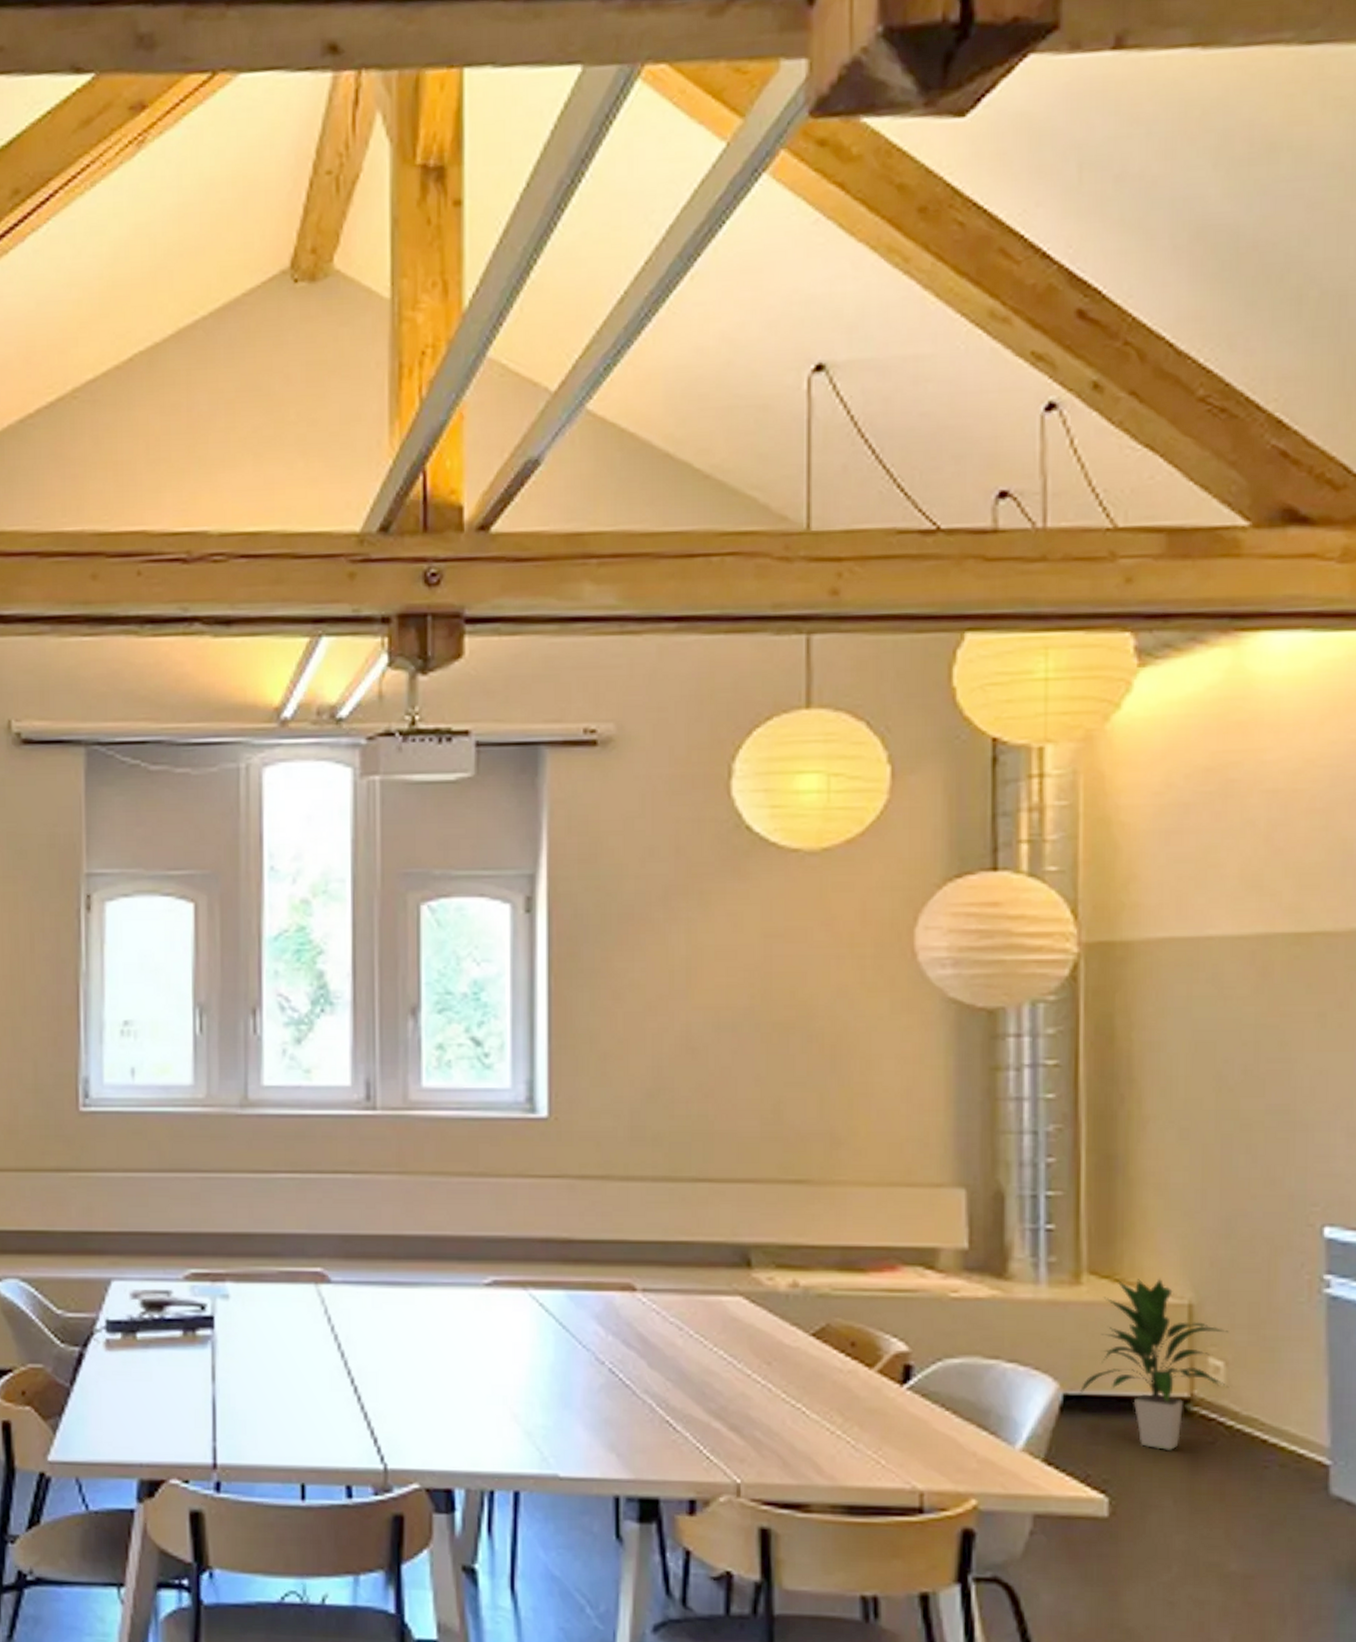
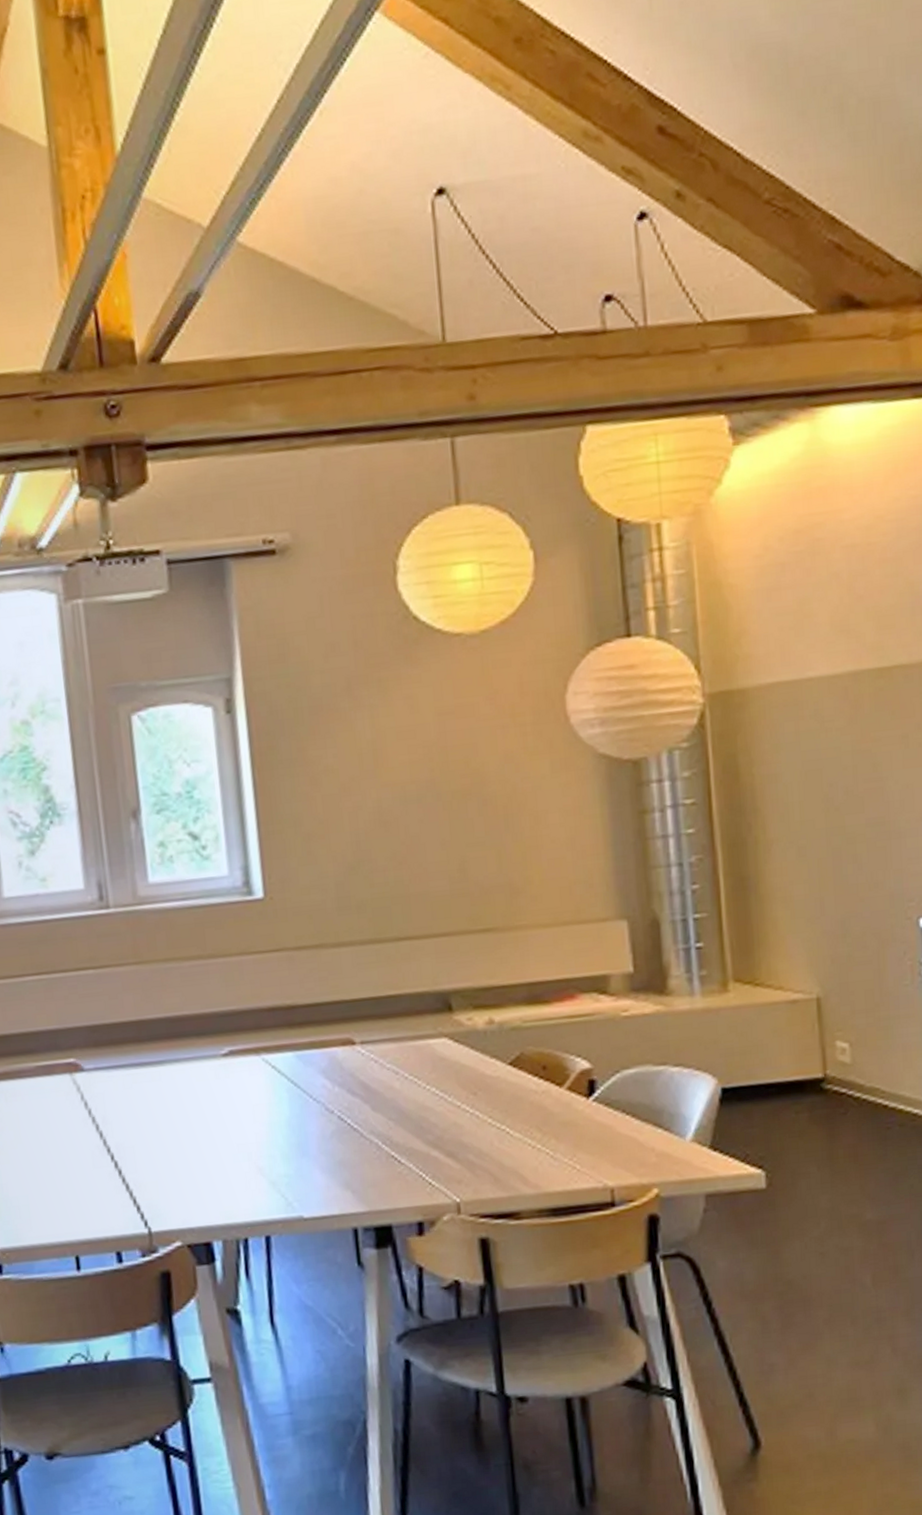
indoor plant: present [1079,1278,1229,1450] -> none [734,978,855,1125]

